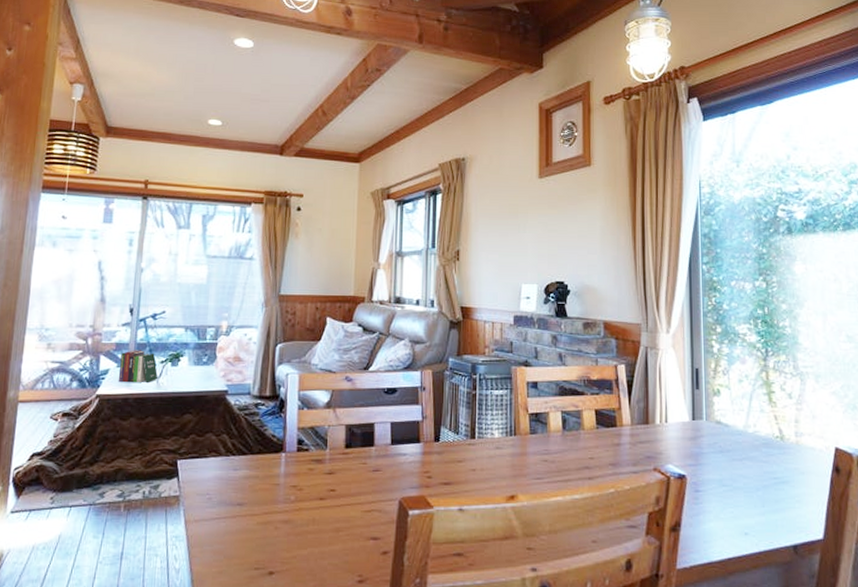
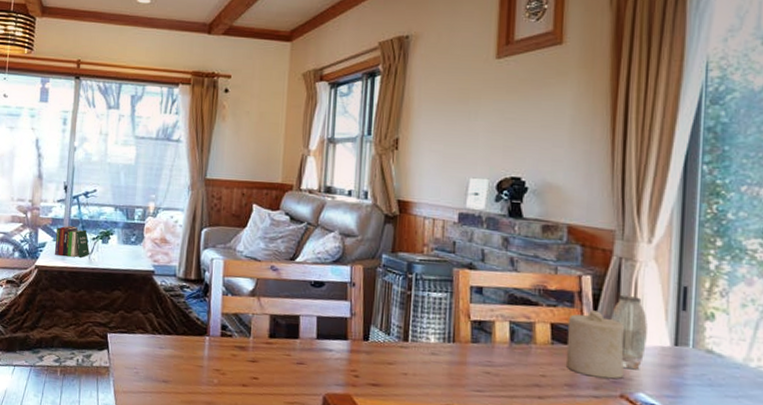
candle: none [608,394,655,455] -> present [565,309,624,380]
vase: none [643,379,671,445] -> present [611,294,648,370]

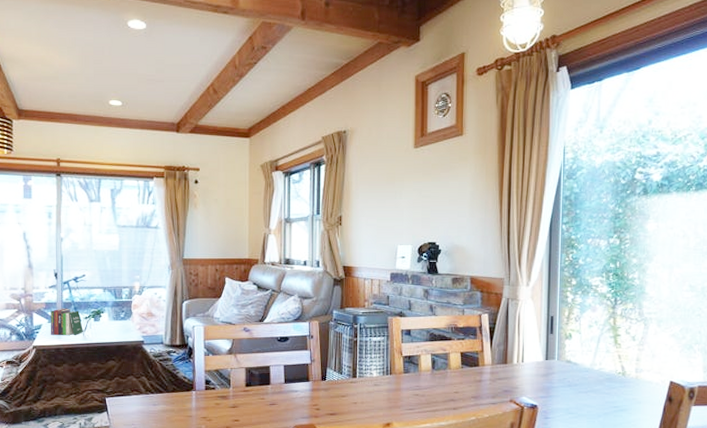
candle: present [565,309,624,380] -> none [472,339,512,389]
vase: present [611,294,648,370] -> none [503,326,527,381]

